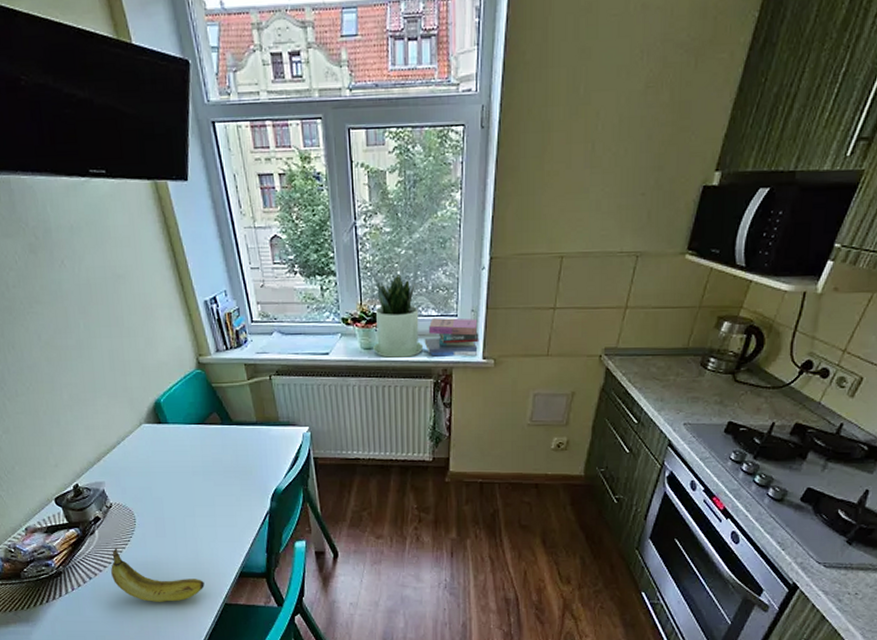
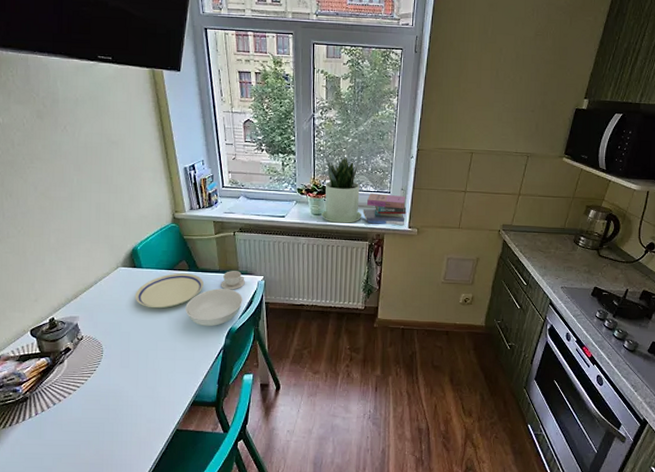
fruit: present [111,548,205,603] -> none [75,376,160,428]
plate: none [163,427,240,470] -> present [135,273,203,309]
bowl: none [221,443,288,489] -> present [185,288,243,327]
teacup: none [260,422,288,445] -> present [221,271,245,290]

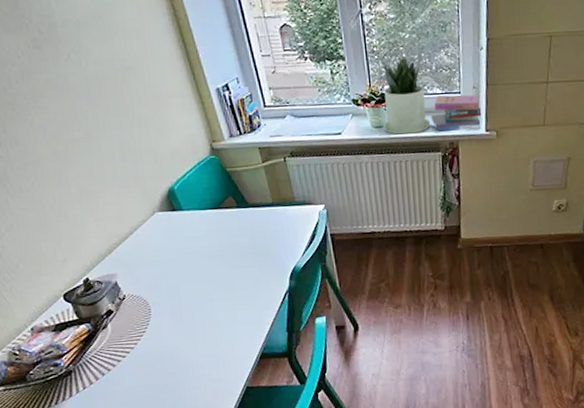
plate: present [135,273,203,309] -> none [178,210,257,255]
bowl: present [185,288,243,327] -> none [239,223,305,269]
teacup: present [221,271,245,290] -> none [276,202,304,225]

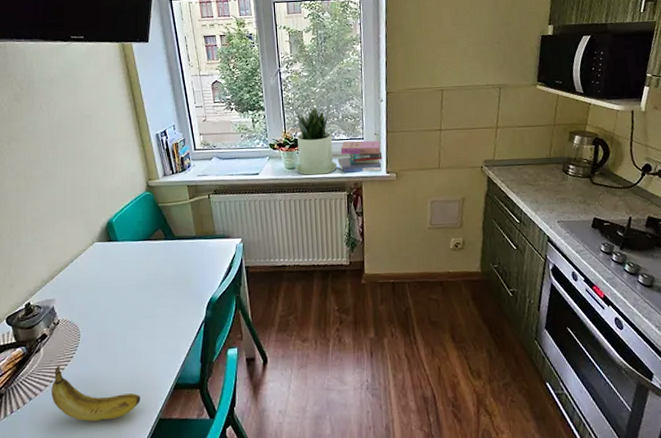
fruit: none [125,340,225,393] -> present [51,365,140,422]

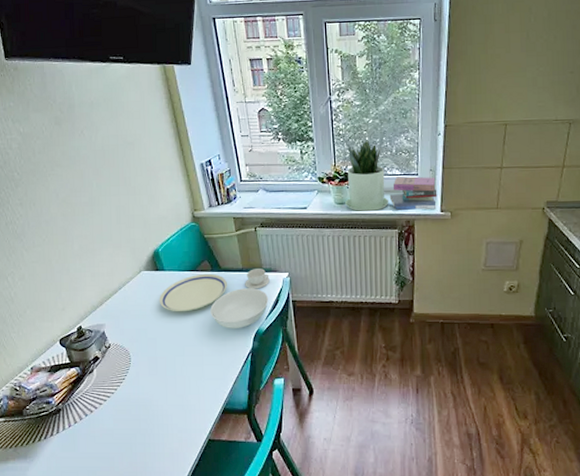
fruit: present [51,365,140,422] -> none [106,386,190,439]
plate: none [111,242,180,284] -> present [159,273,227,312]
bowl: none [163,255,222,299] -> present [210,288,269,329]
teacup: none [198,235,223,257] -> present [245,269,270,289]

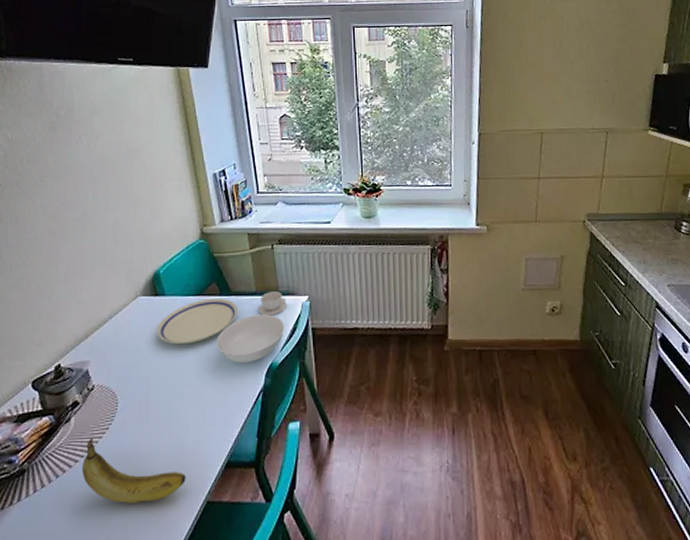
fruit: none [106,386,190,439] -> present [82,437,186,504]
planter: present [345,140,389,212] -> none [373,148,421,227]
books: present [389,176,437,210] -> none [421,187,472,224]

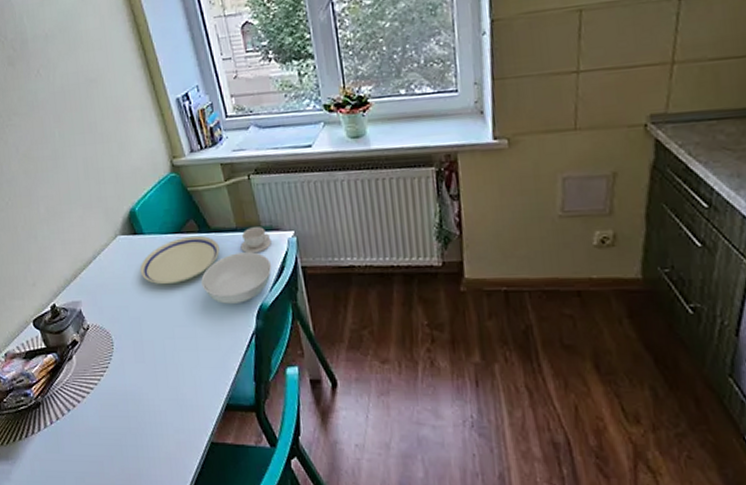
fruit: present [82,437,186,504] -> none [89,375,188,440]

